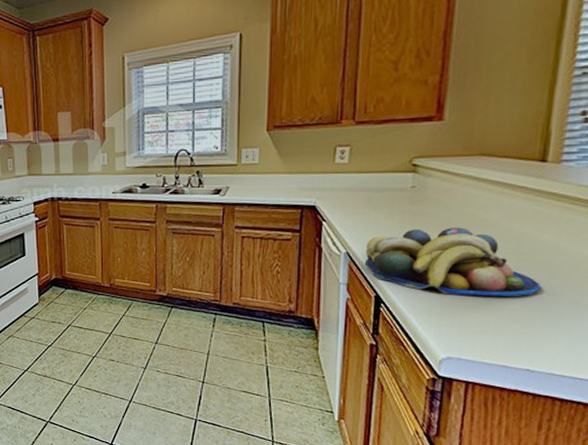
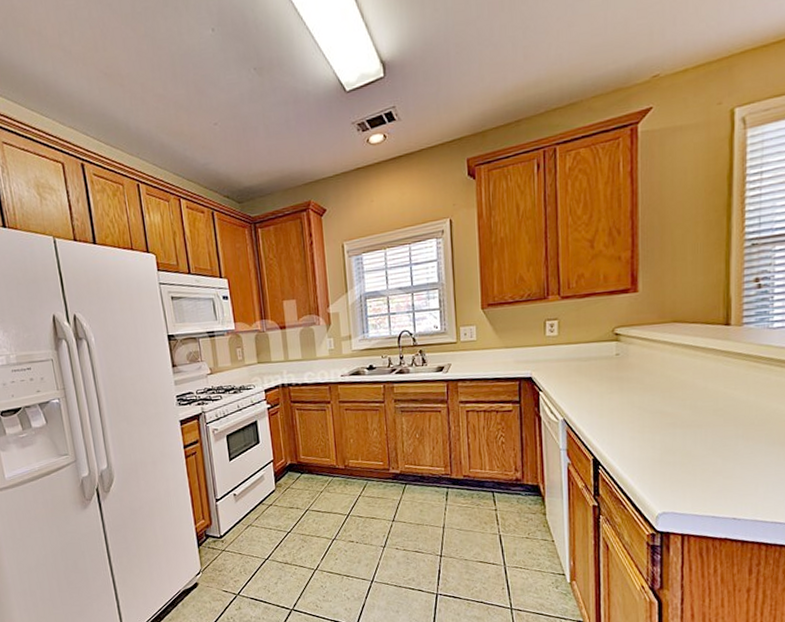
fruit bowl: present [364,227,541,297] -> none [580,389,737,453]

